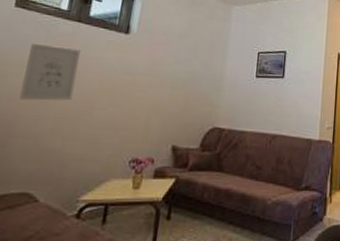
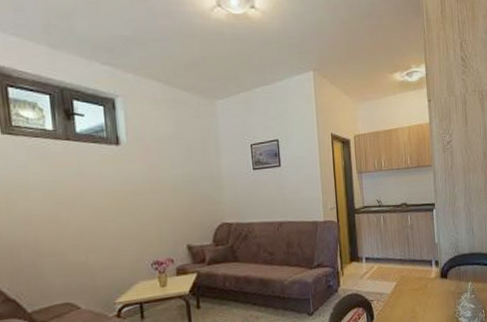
wall art: present [19,43,81,101] -> none [29,167,83,223]

